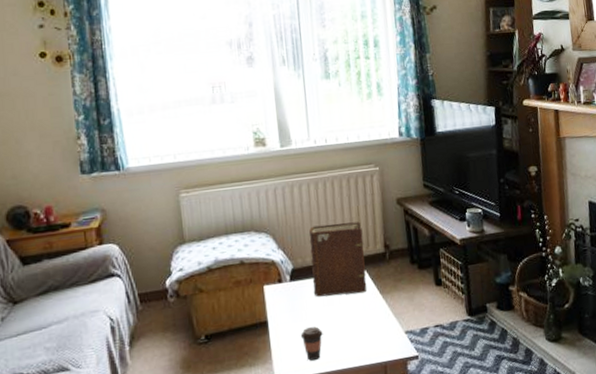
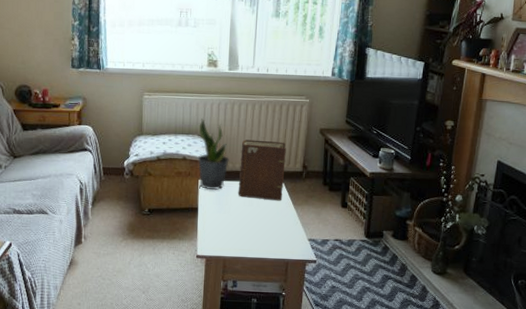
potted plant: none [254,210,298,296] -> present [197,119,229,191]
coffee cup: present [300,326,323,361] -> none [222,219,240,246]

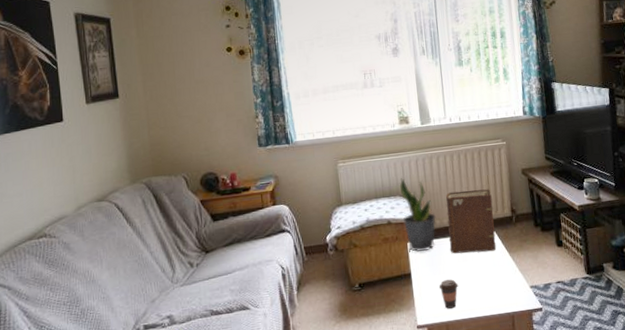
coffee cup: none [222,219,240,246] -> present [439,279,458,309]

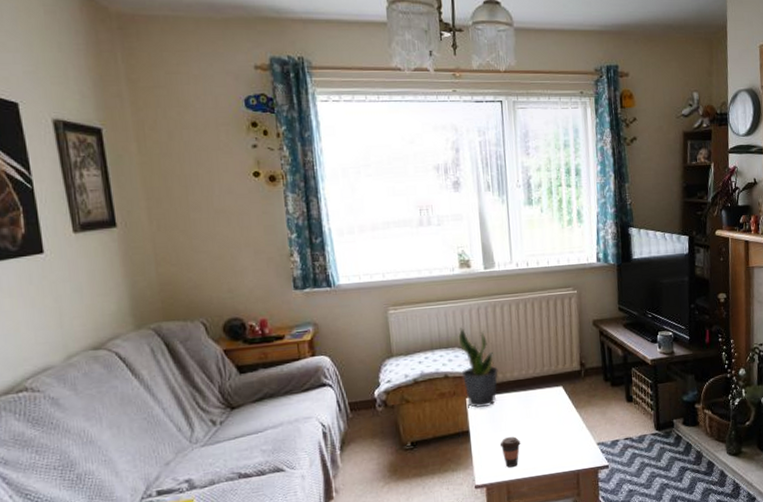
book: present [446,189,496,254] -> none [510,341,563,410]

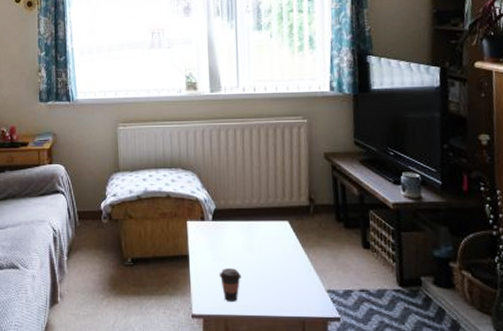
potted plant: present [458,328,499,408] -> none [182,149,221,233]

